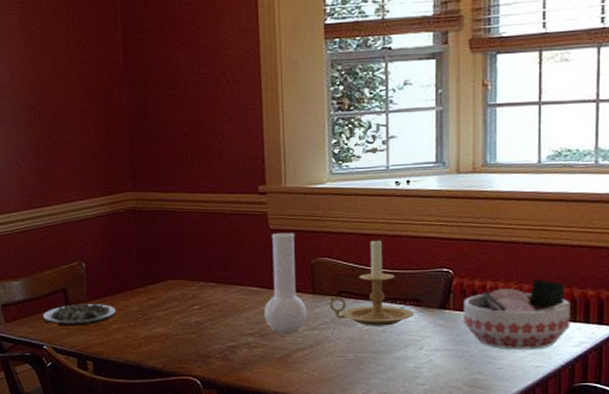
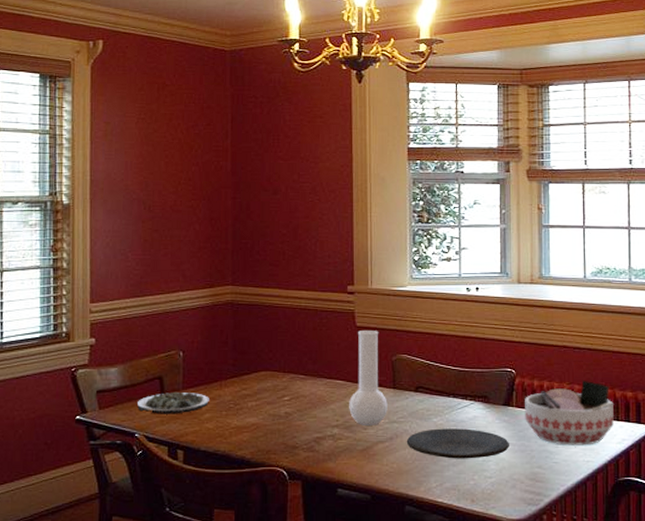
plate: none [328,334,445,366] -> present [406,428,509,459]
candle holder: present [329,237,415,326] -> none [407,337,483,421]

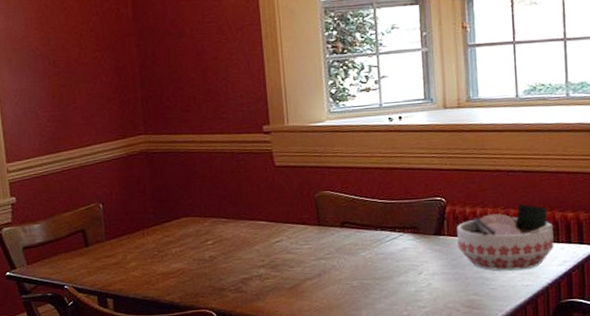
plate: present [136,391,209,414] -> none [62,243,133,266]
vase: present [349,331,388,425] -> none [273,169,314,264]
plate: present [406,428,509,459] -> none [335,260,443,292]

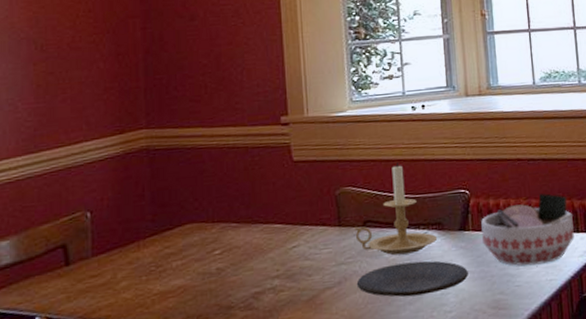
candle holder: none [333,170,413,254] -> present [354,162,438,256]
plate: none [335,260,443,292] -> present [356,260,468,297]

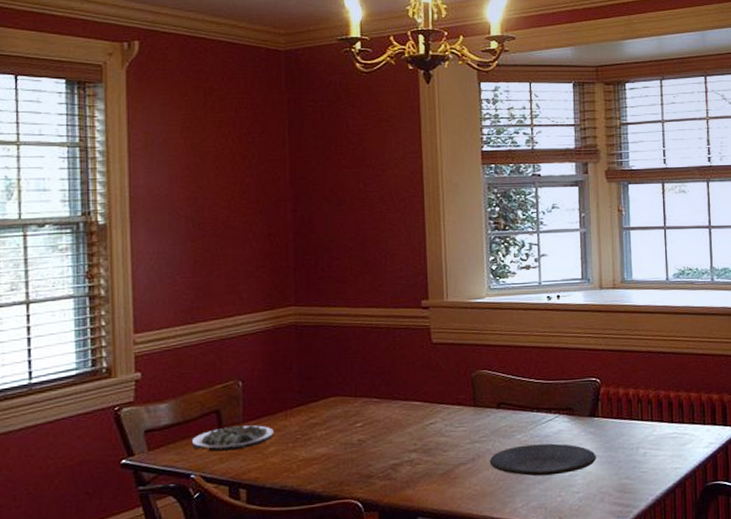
plate: none [35,258,125,290] -> present [191,425,274,452]
candle holder: present [354,162,438,256] -> none [489,349,568,437]
bowl: present [481,193,574,266] -> none [610,386,701,454]

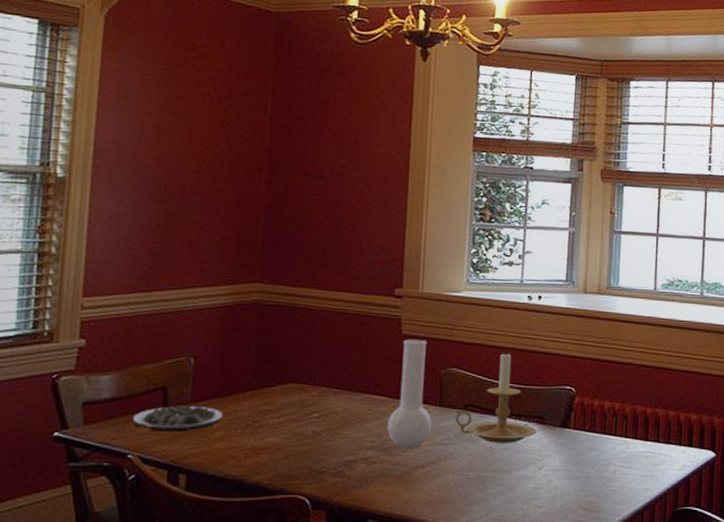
vase: none [427,346,468,448] -> present [387,340,432,448]
candle holder: none [489,349,568,437] -> present [455,350,538,443]
plate: present [489,443,596,477] -> none [450,452,564,486]

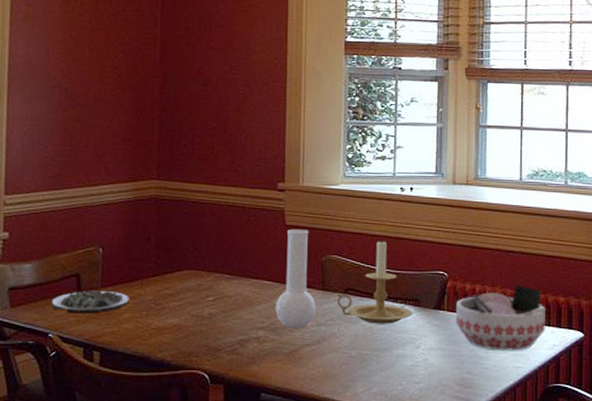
bowl: none [582,402,677,472] -> present [456,285,545,351]

